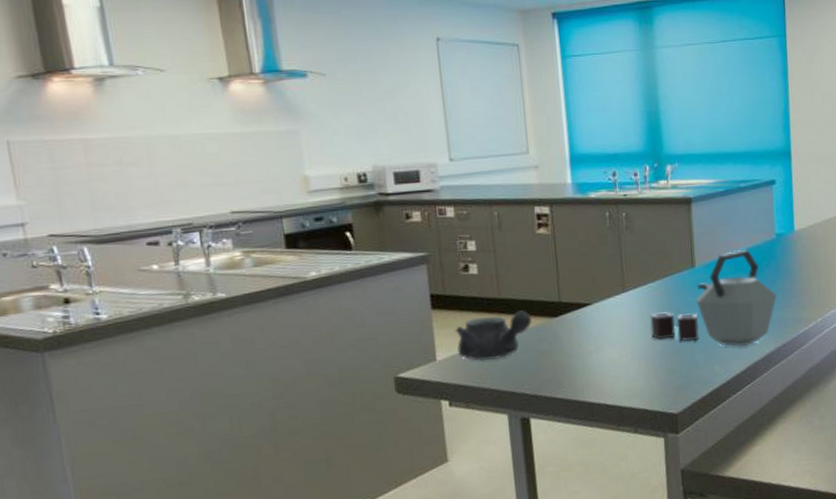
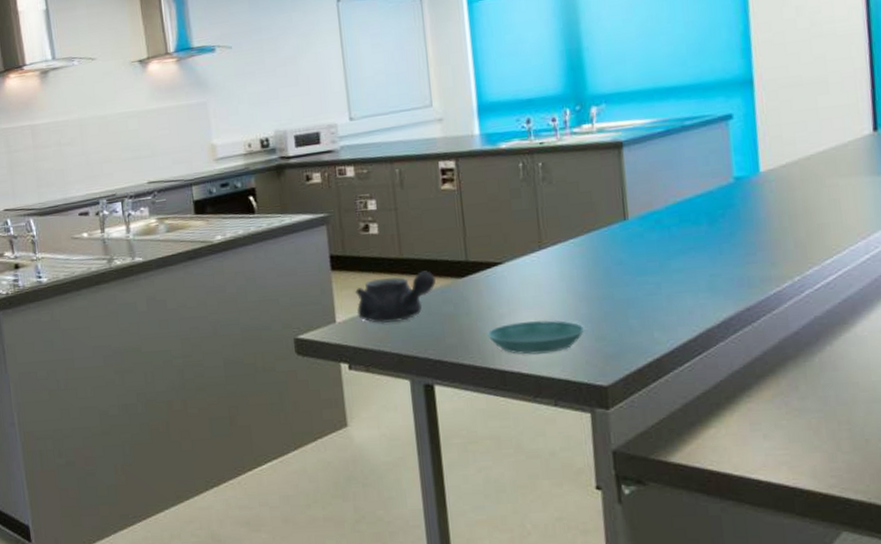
saucer: none [577,356,660,388] -> present [487,320,585,355]
kettle: present [650,249,778,347] -> none [572,197,738,311]

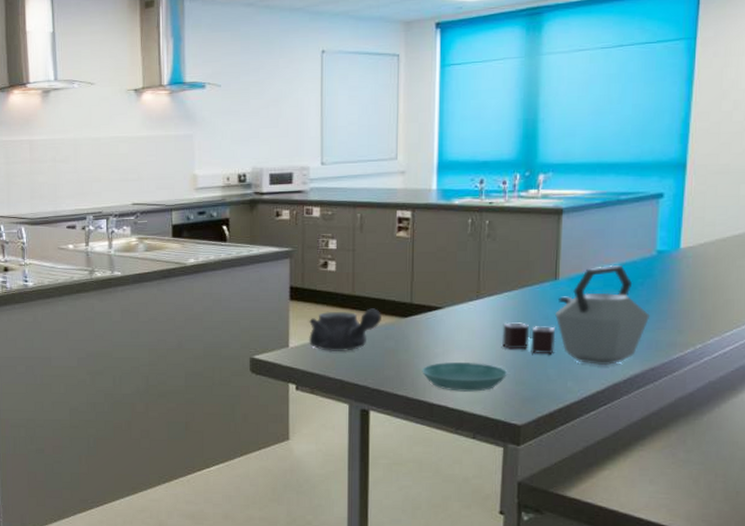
kettle: none [572,197,738,311] -> present [502,264,651,365]

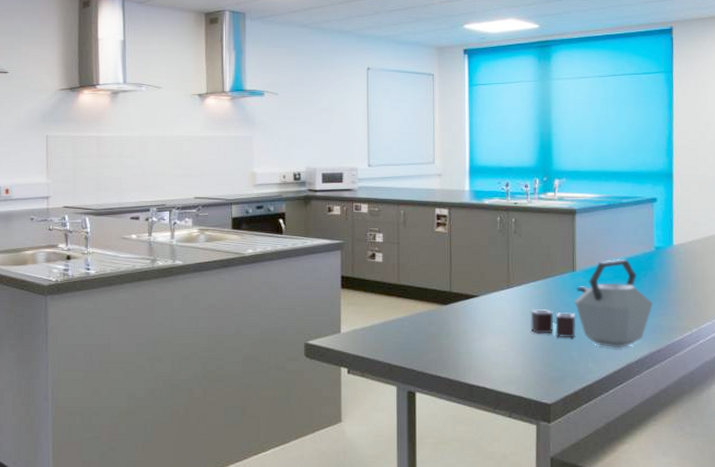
teapot: present [308,308,381,352] -> none [358,296,424,338]
saucer: present [422,362,508,392] -> none [461,346,537,373]

